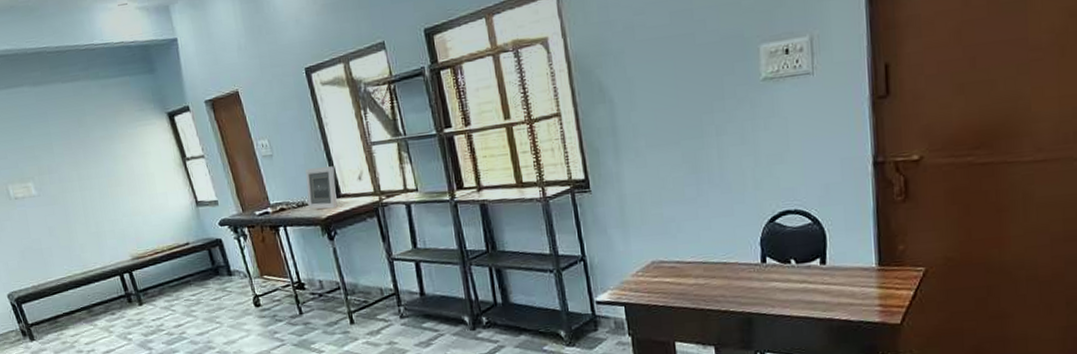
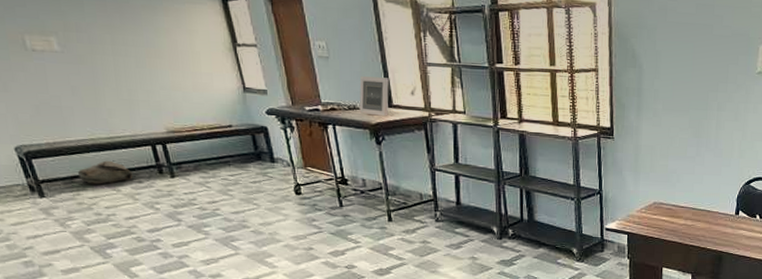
bag: none [59,295,107,322] -> present [77,160,133,185]

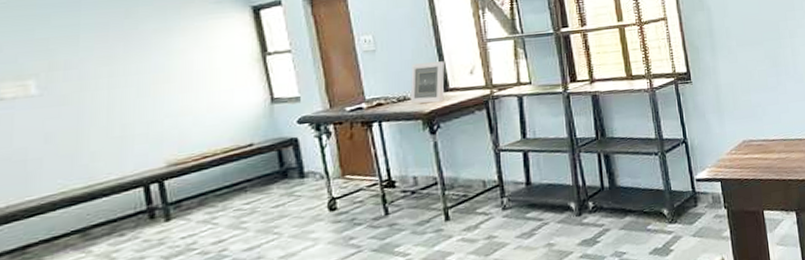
bag: present [77,160,133,185] -> none [33,215,113,252]

